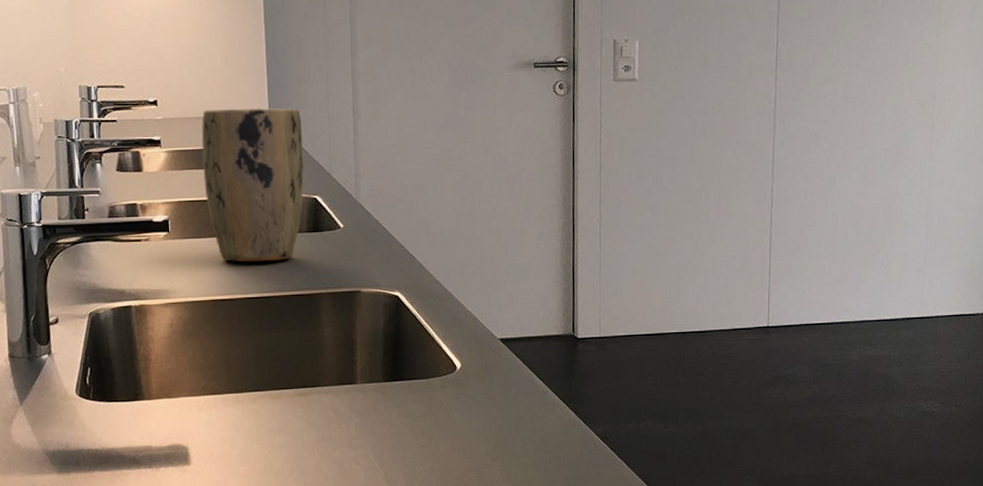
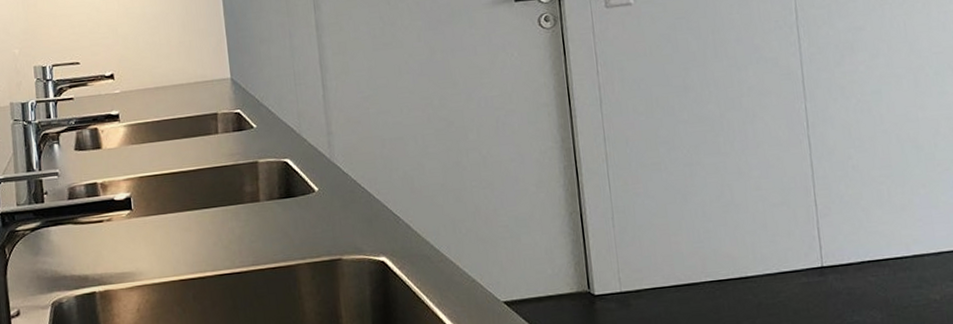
plant pot: present [201,108,304,262] -> none [160,69,273,237]

